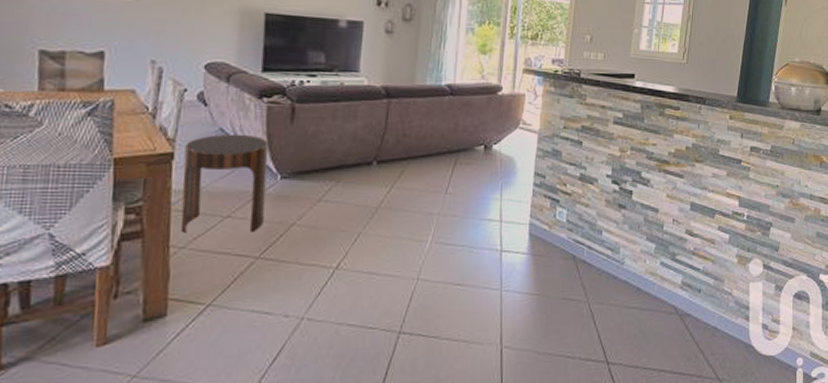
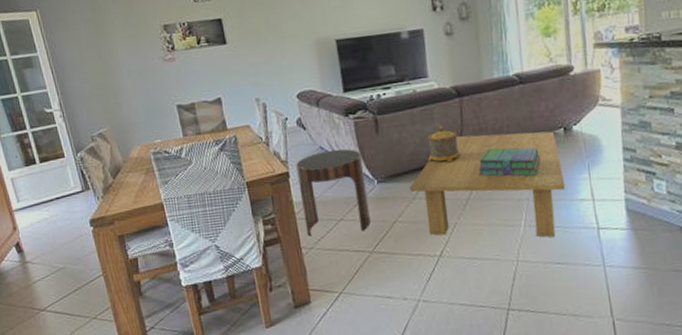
coffee table: none [317,138,477,256] -> present [410,131,566,238]
decorative container: none [343,124,380,166] -> present [427,124,462,163]
stack of books: none [394,156,459,190] -> present [478,147,541,177]

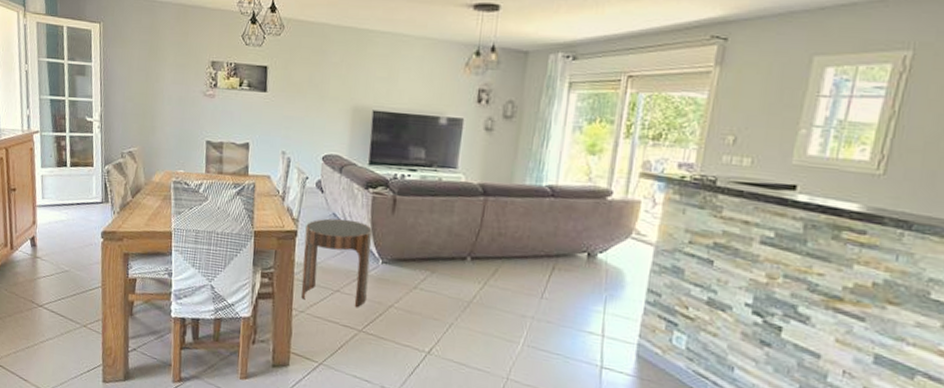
coffee table: present [410,131,566,238] -> none [413,234,577,364]
decorative container: present [427,124,462,163] -> none [439,219,475,261]
stack of books: present [478,147,541,177] -> none [487,255,557,295]

